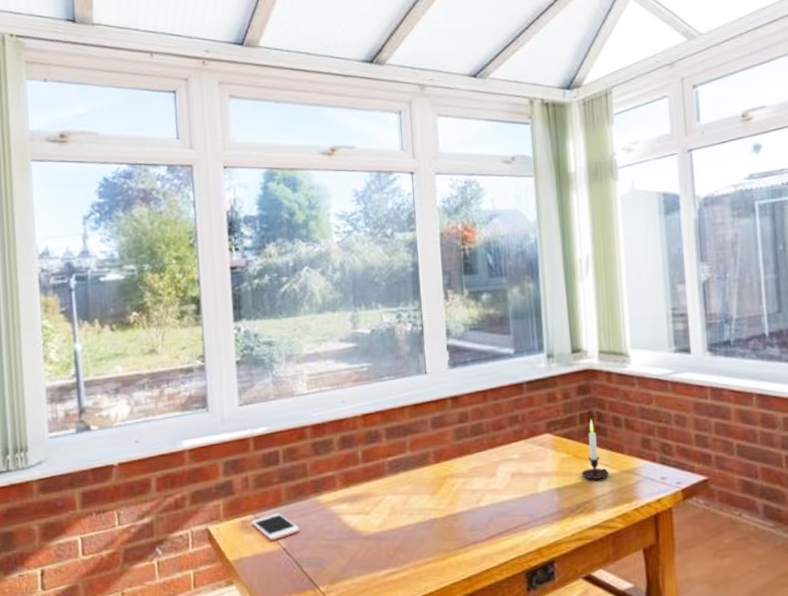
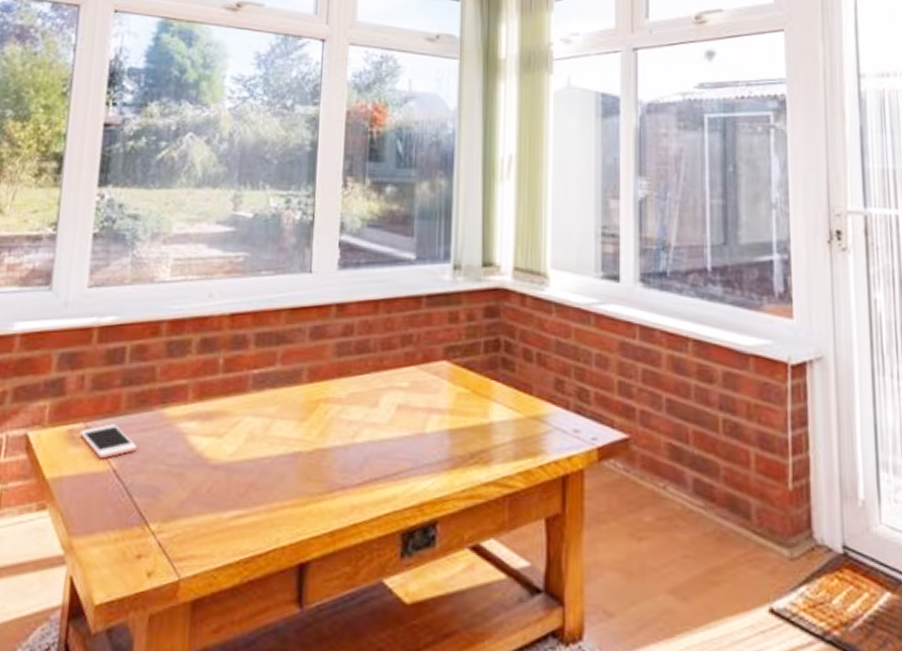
candle: present [581,419,610,480] -> none [480,349,513,424]

